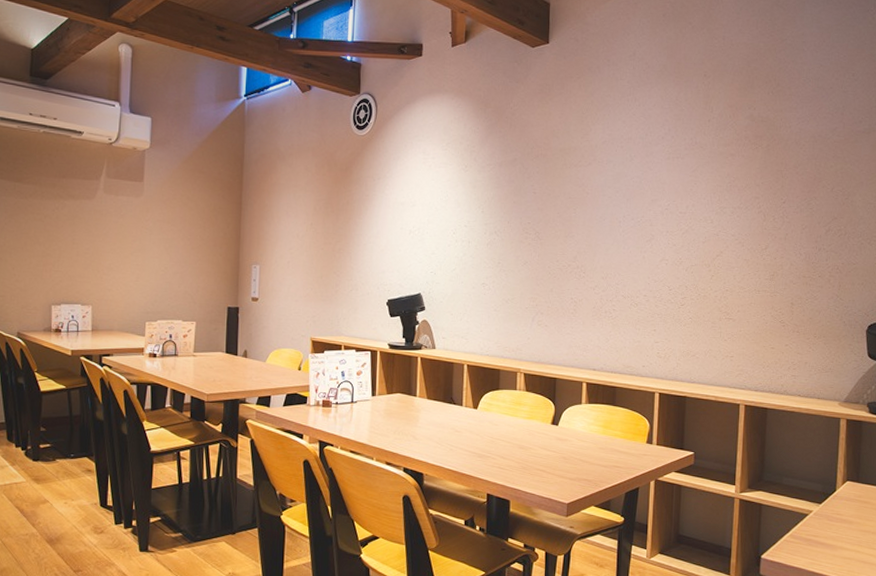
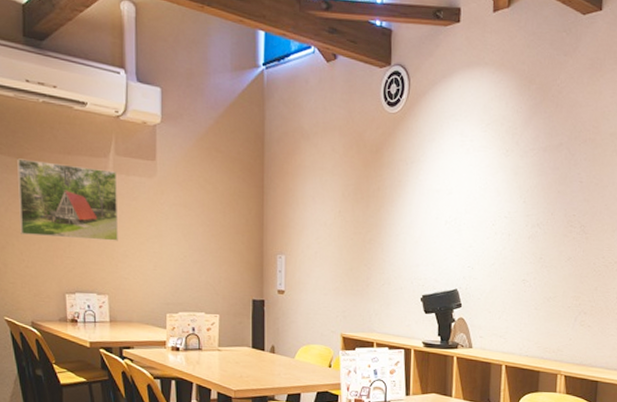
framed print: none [14,182,106,255] -> present [17,158,118,241]

